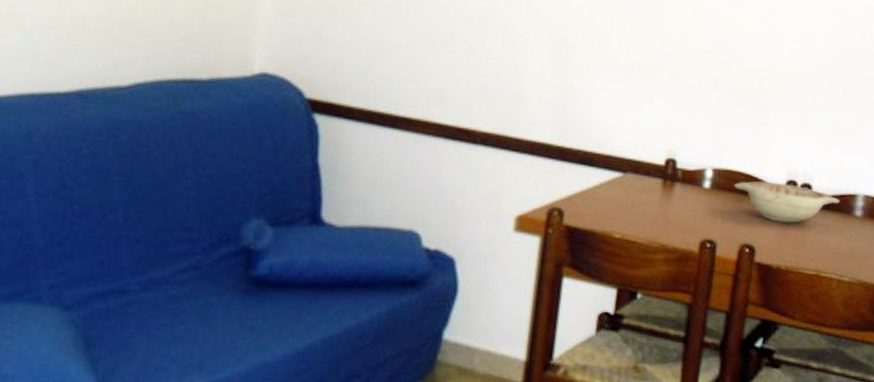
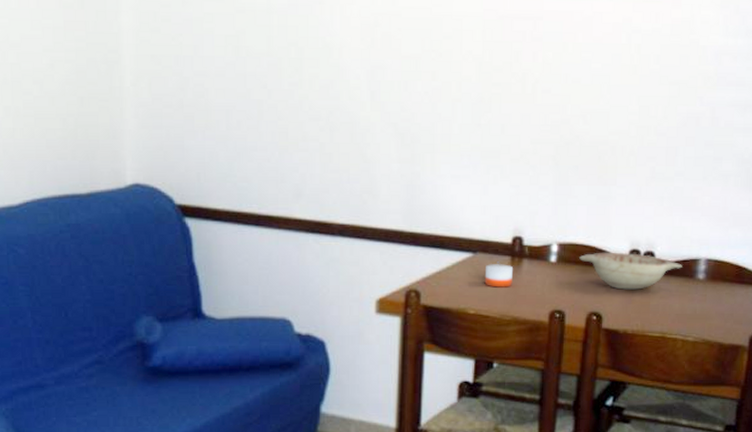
candle: none [633,186,665,212] -> present [484,264,514,288]

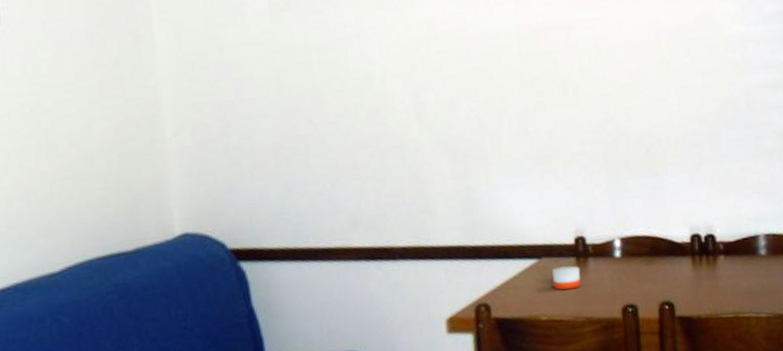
decorative bowl: present [579,252,682,290] -> none [643,238,743,276]

